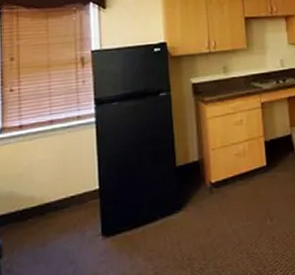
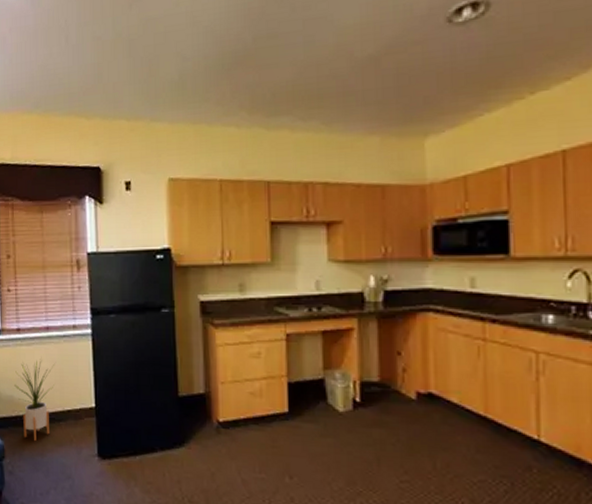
house plant: none [15,151,59,232] -> present [14,359,55,441]

